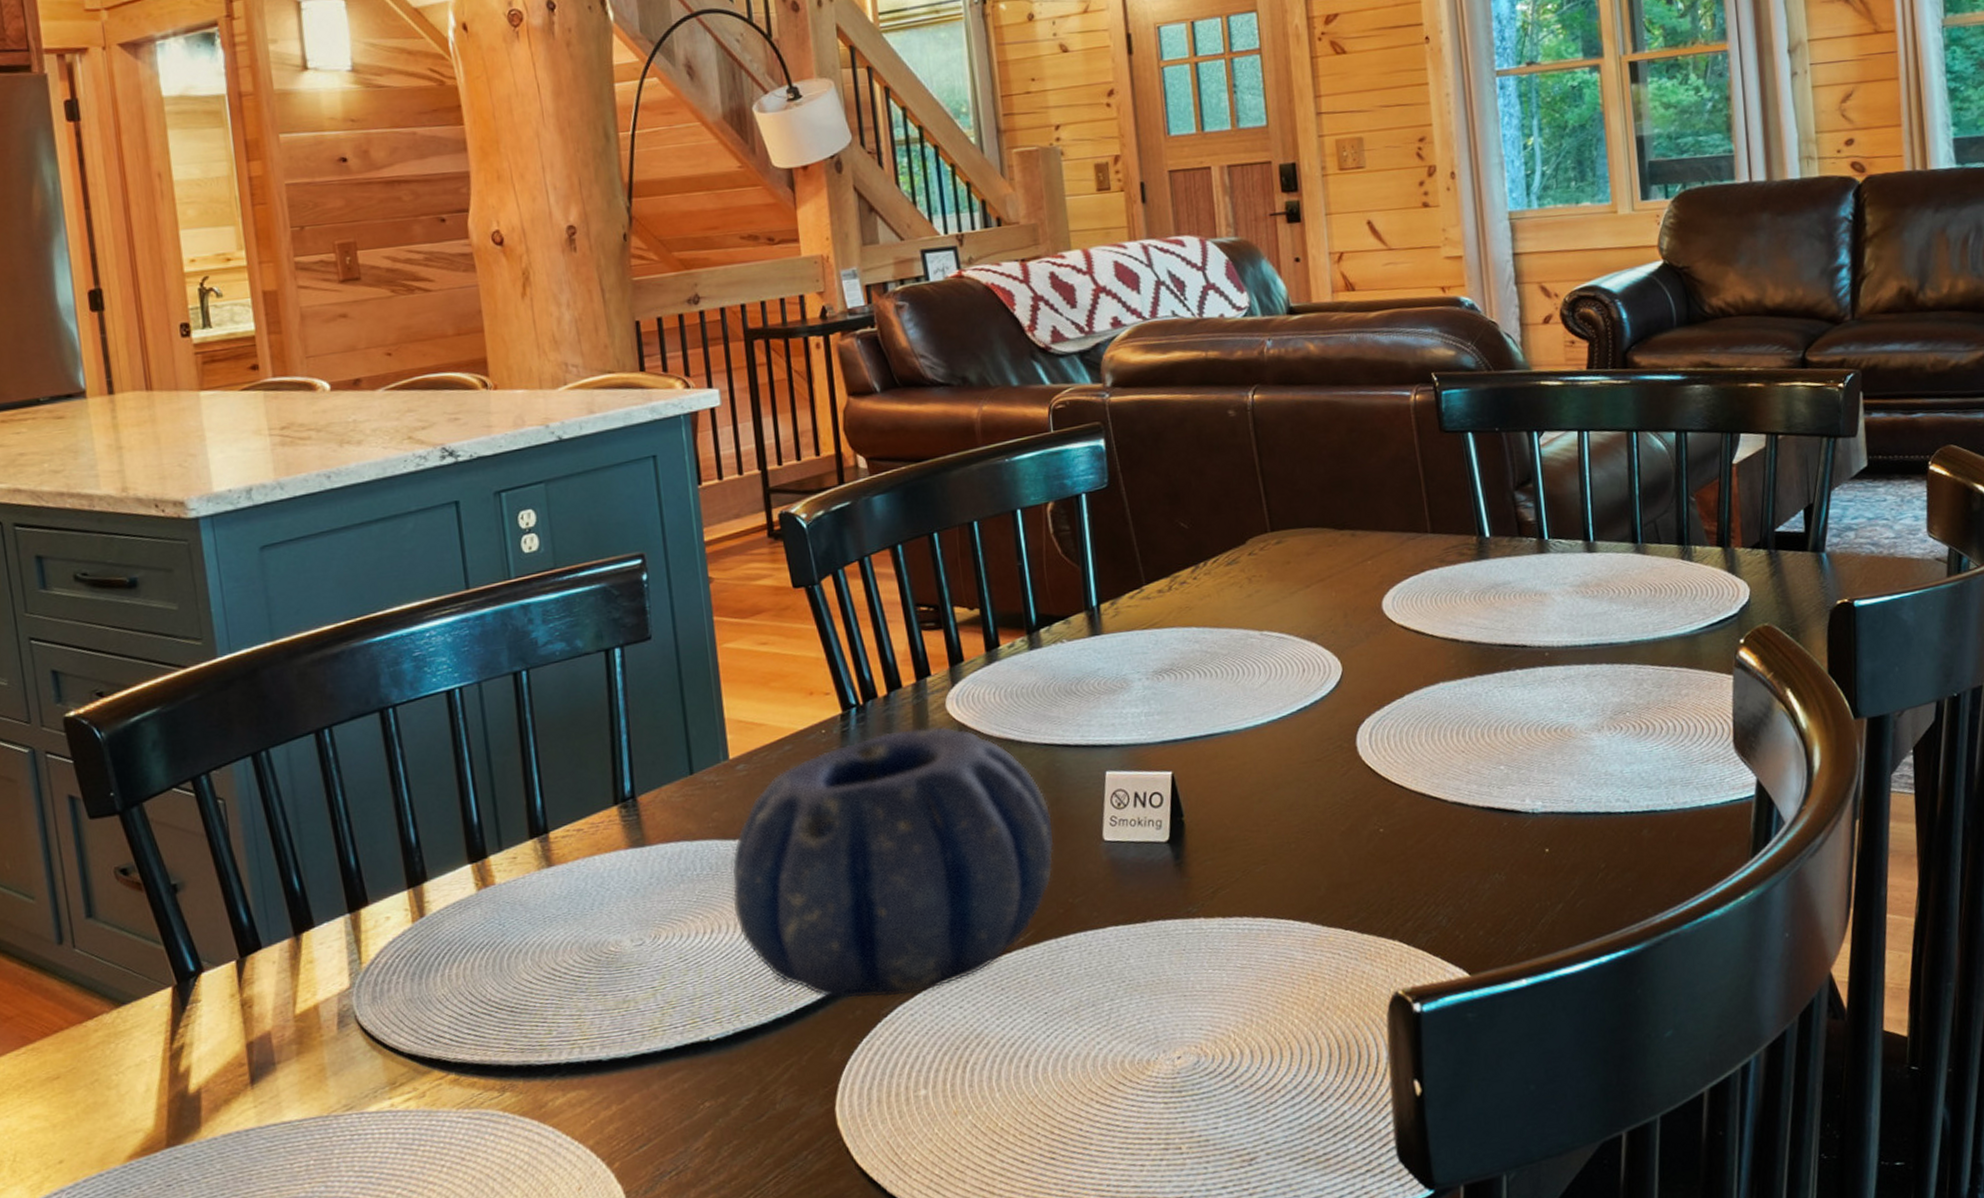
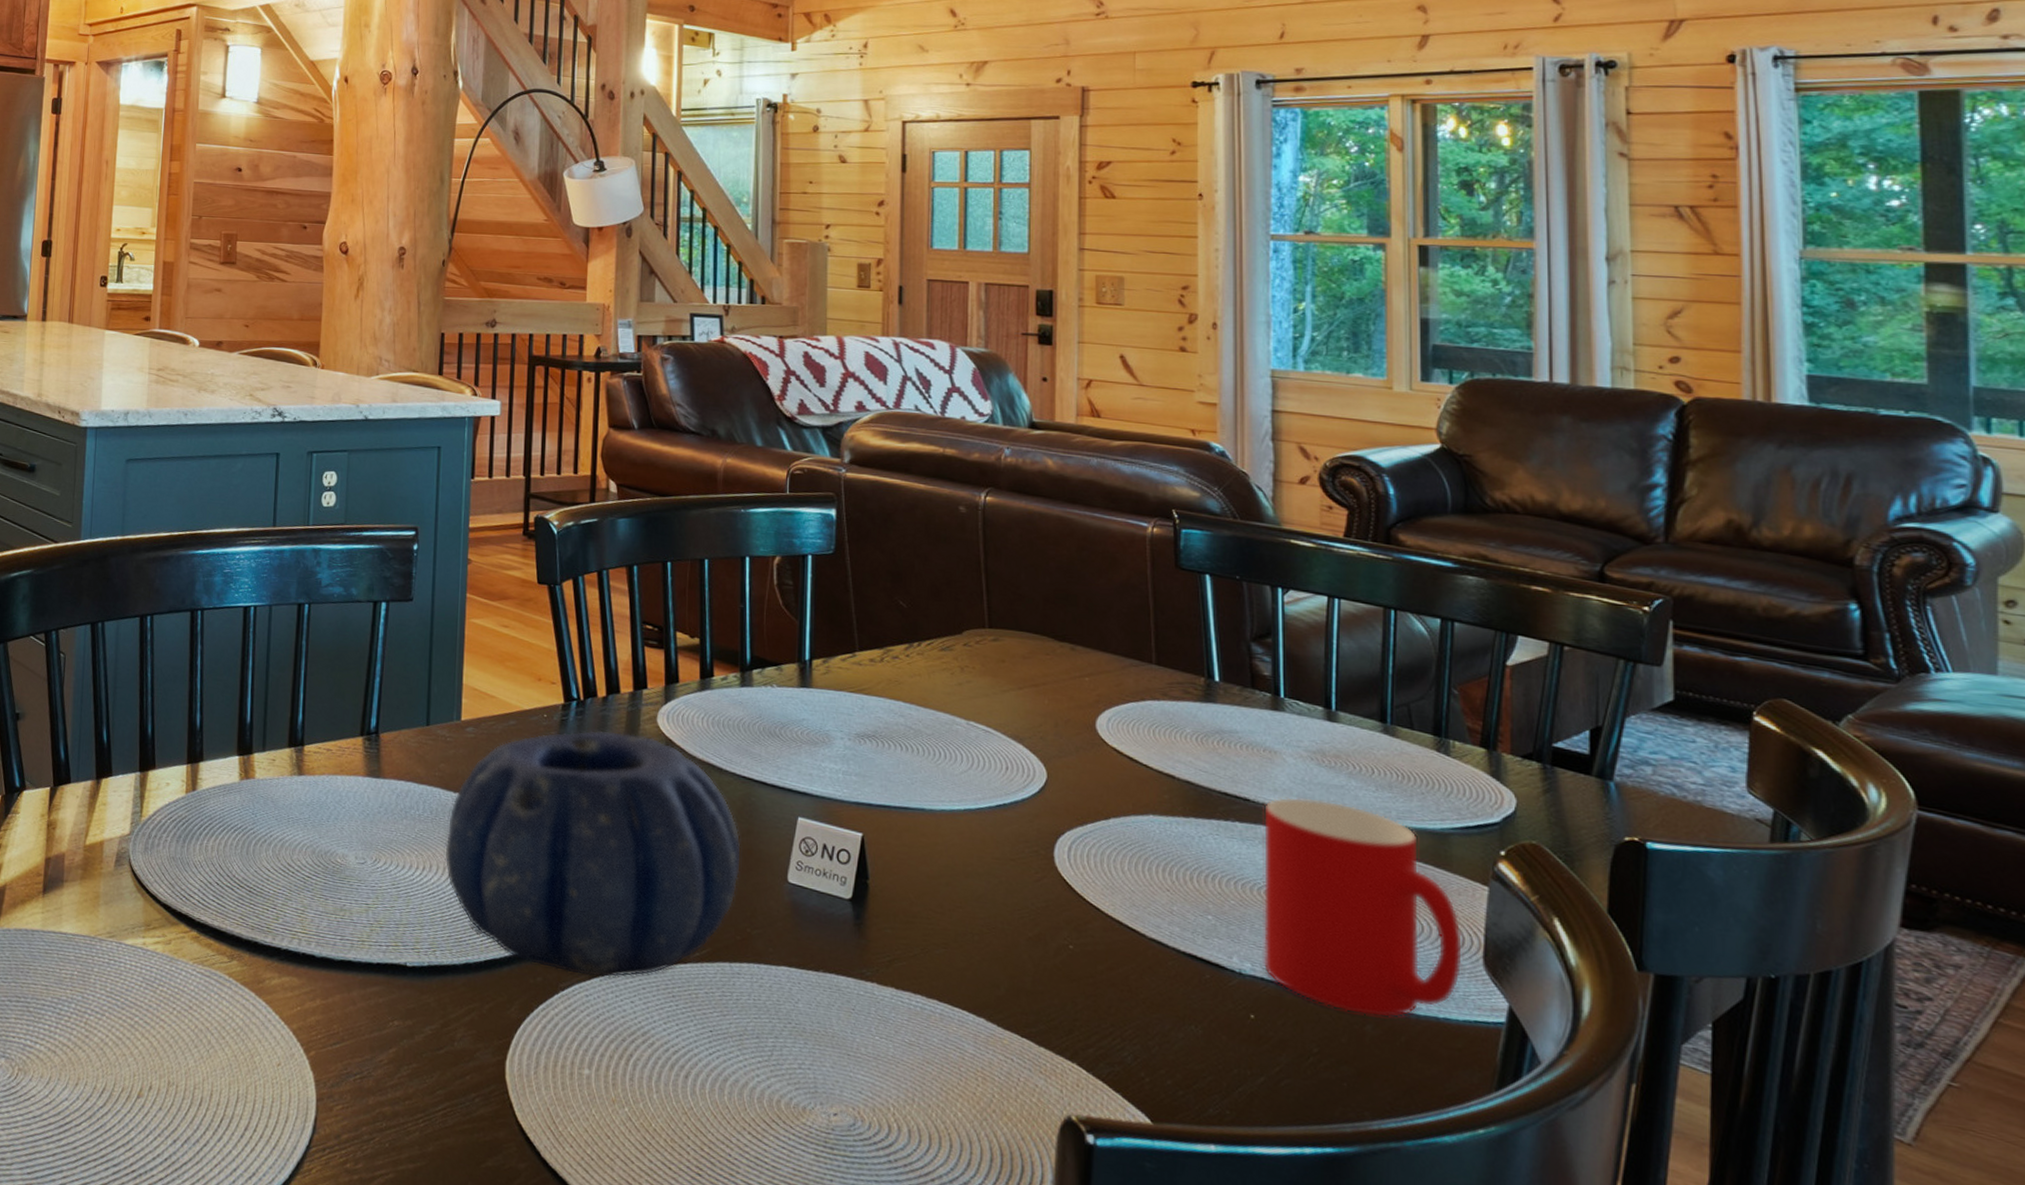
cup: none [1540,628,1717,823] -> present [1263,797,1464,1018]

